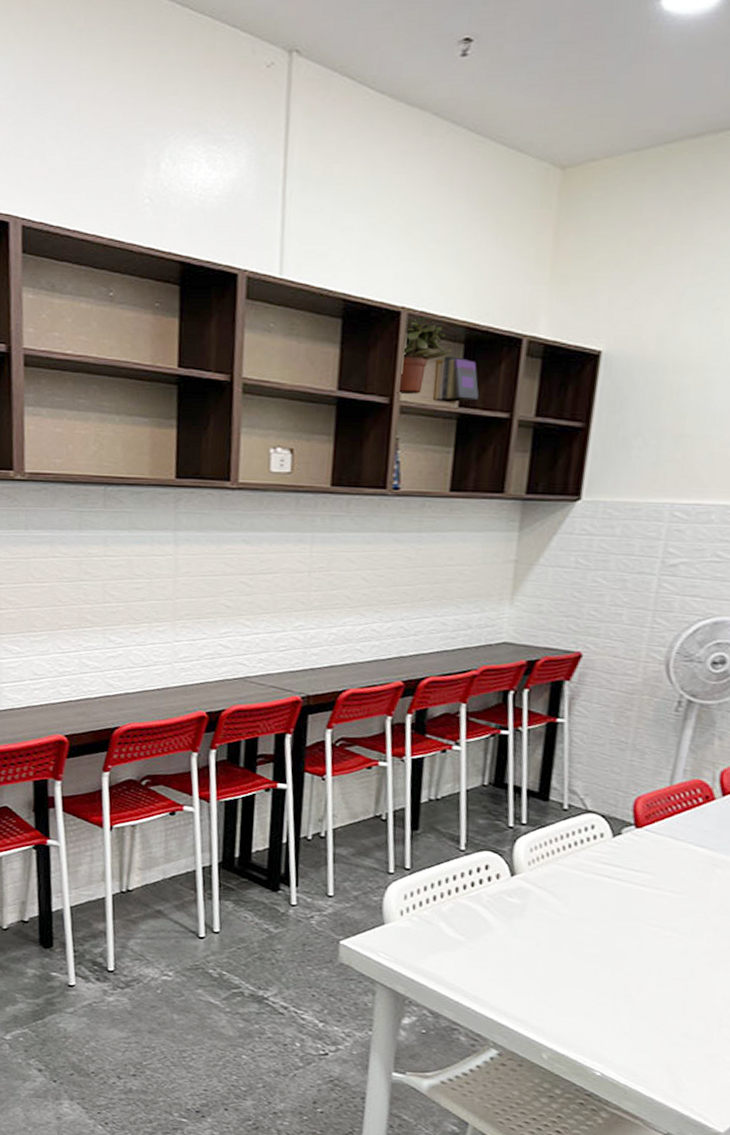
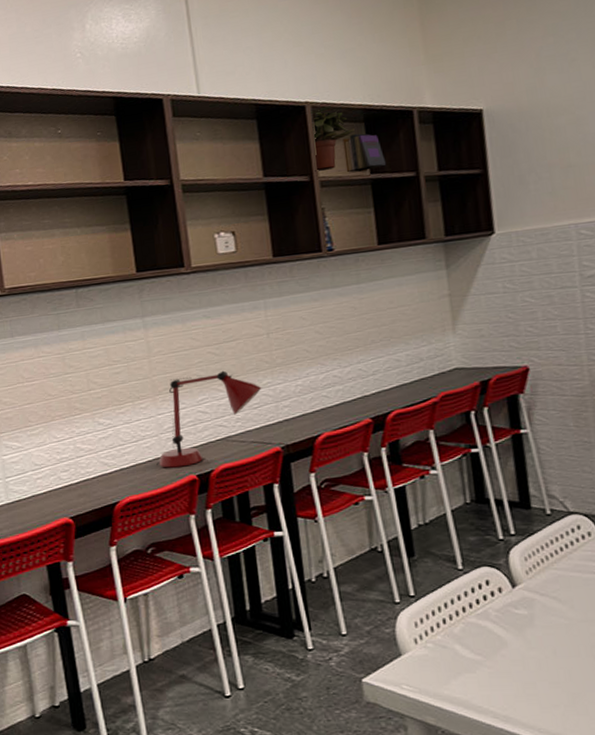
desk lamp: none [165,604,292,701] -> present [156,370,262,468]

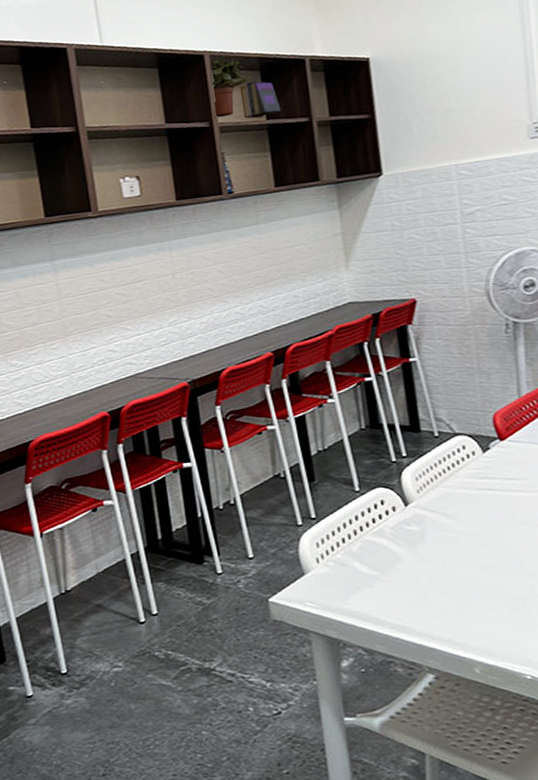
desk lamp: present [156,370,262,468] -> none [69,310,169,406]

